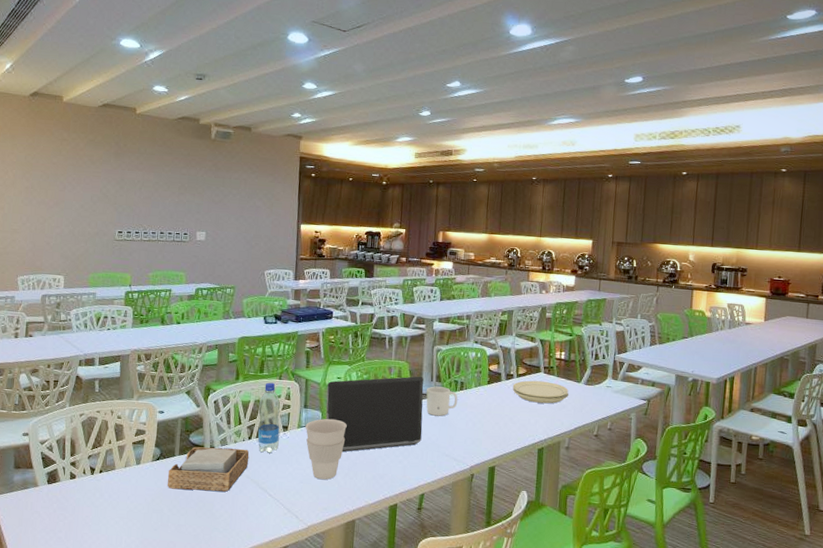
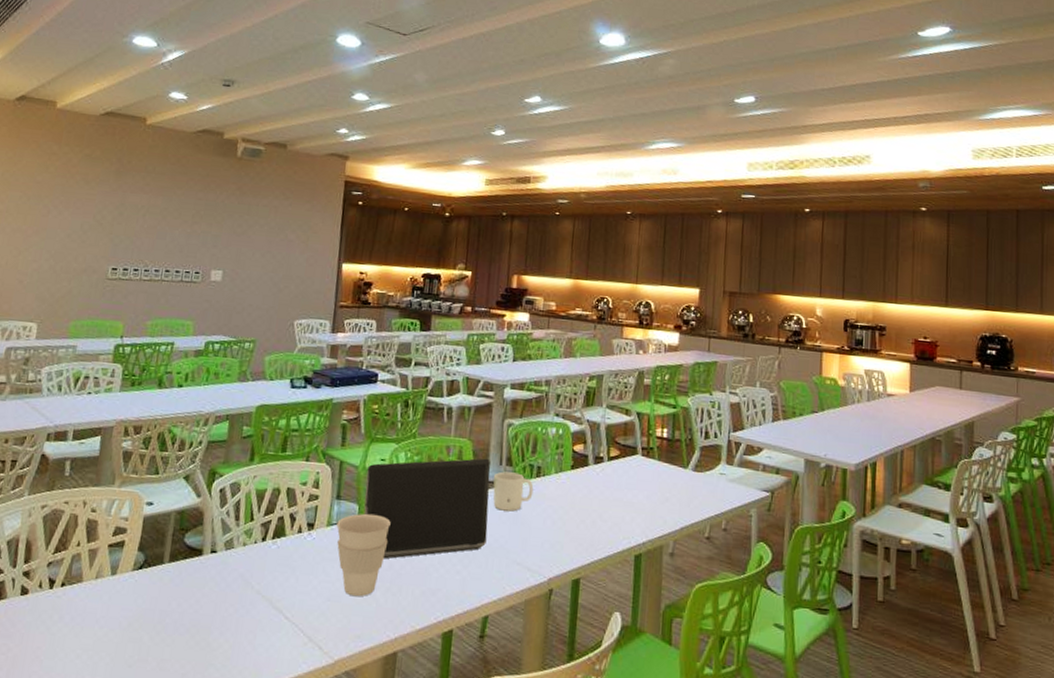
napkin holder: present [167,446,250,492] -> none [150,550,262,613]
bottle: present [257,382,281,453] -> none [274,465,306,560]
plate: present [512,380,569,404] -> none [602,464,674,496]

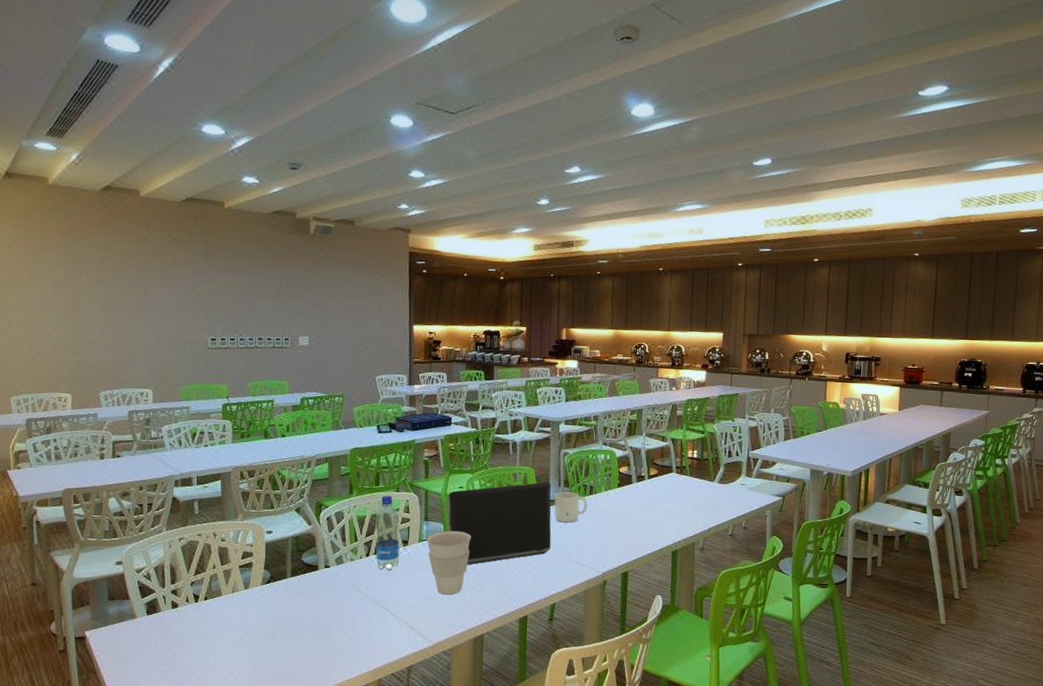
bottle: none [274,465,306,560] -> present [375,495,400,570]

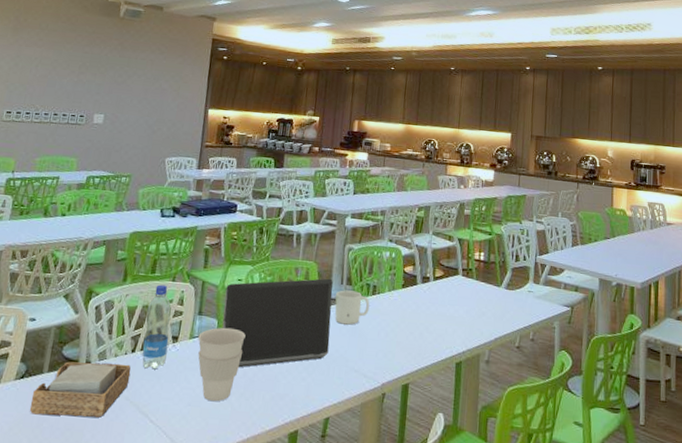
napkin holder: none [279,566,368,614] -> present [29,361,132,418]

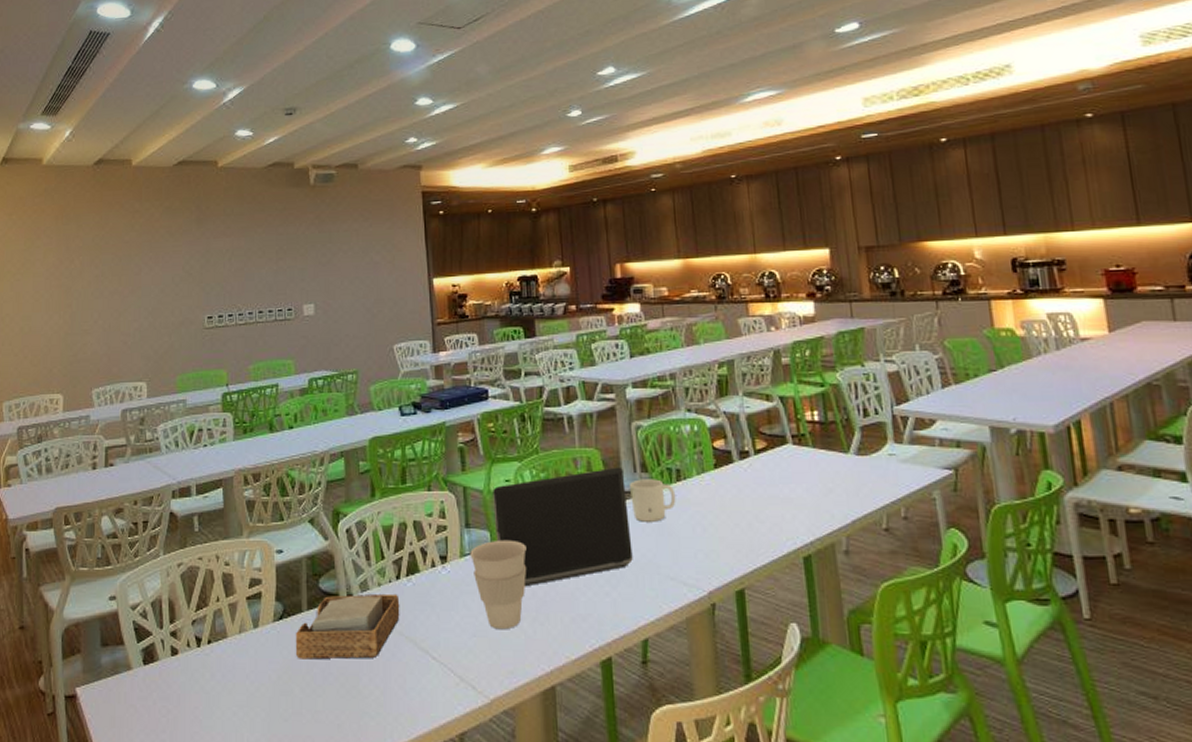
bottle: present [142,284,172,370] -> none [405,496,437,597]

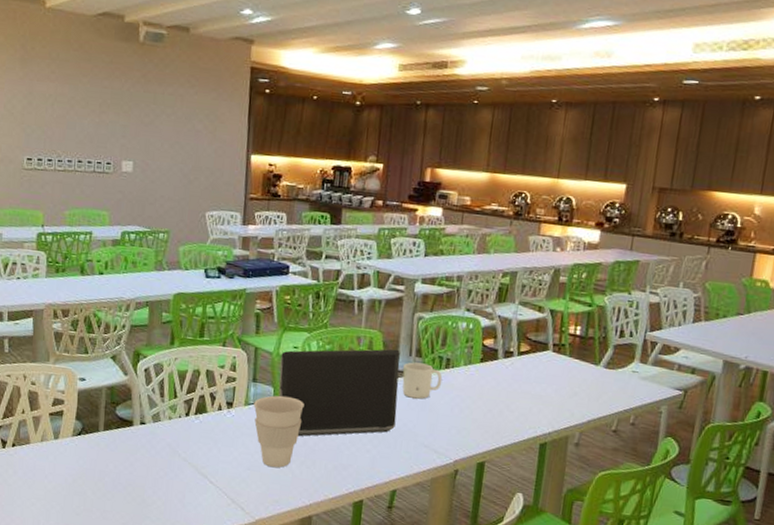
napkin holder: present [295,593,400,660] -> none [90,421,187,476]

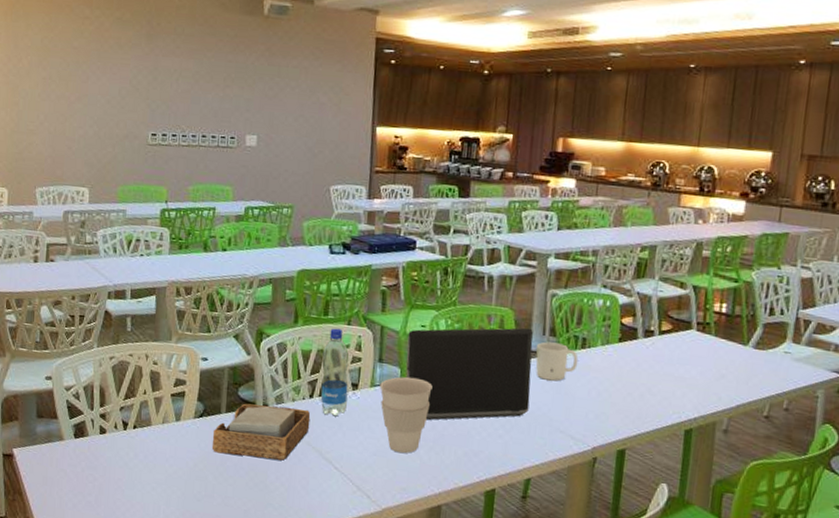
napkin holder: none [90,421,187,476] -> present [211,403,311,461]
bottle: none [196,349,224,434] -> present [320,328,349,417]

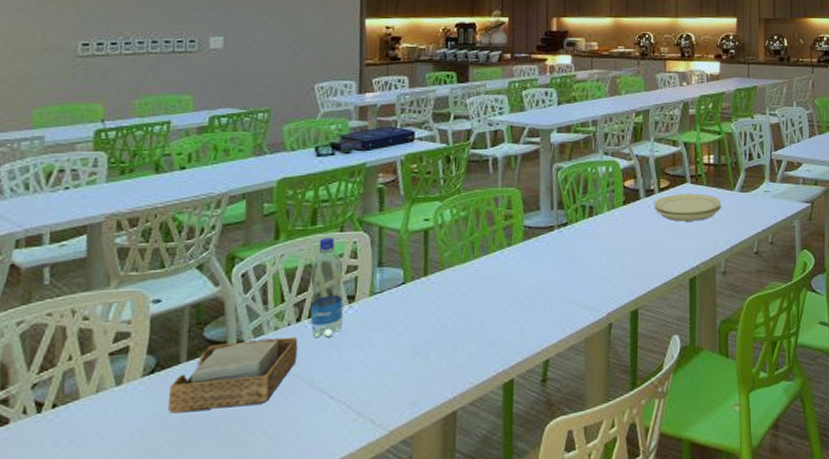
cup: present [380,376,433,454] -> none [380,276,440,364]
laptop computer: present [406,327,533,420] -> none [409,205,543,321]
mug: present [535,341,579,381] -> none [545,215,587,254]
plate: none [652,339,731,372] -> present [654,194,722,222]

